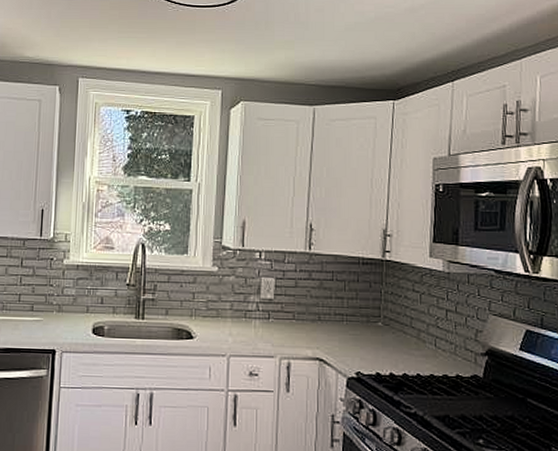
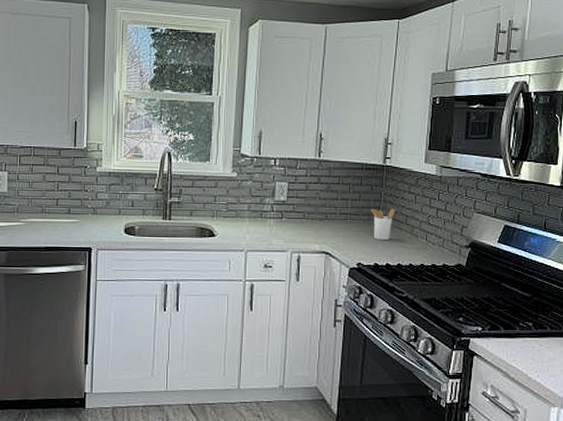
utensil holder: none [370,308,398,346] -> present [371,208,396,241]

